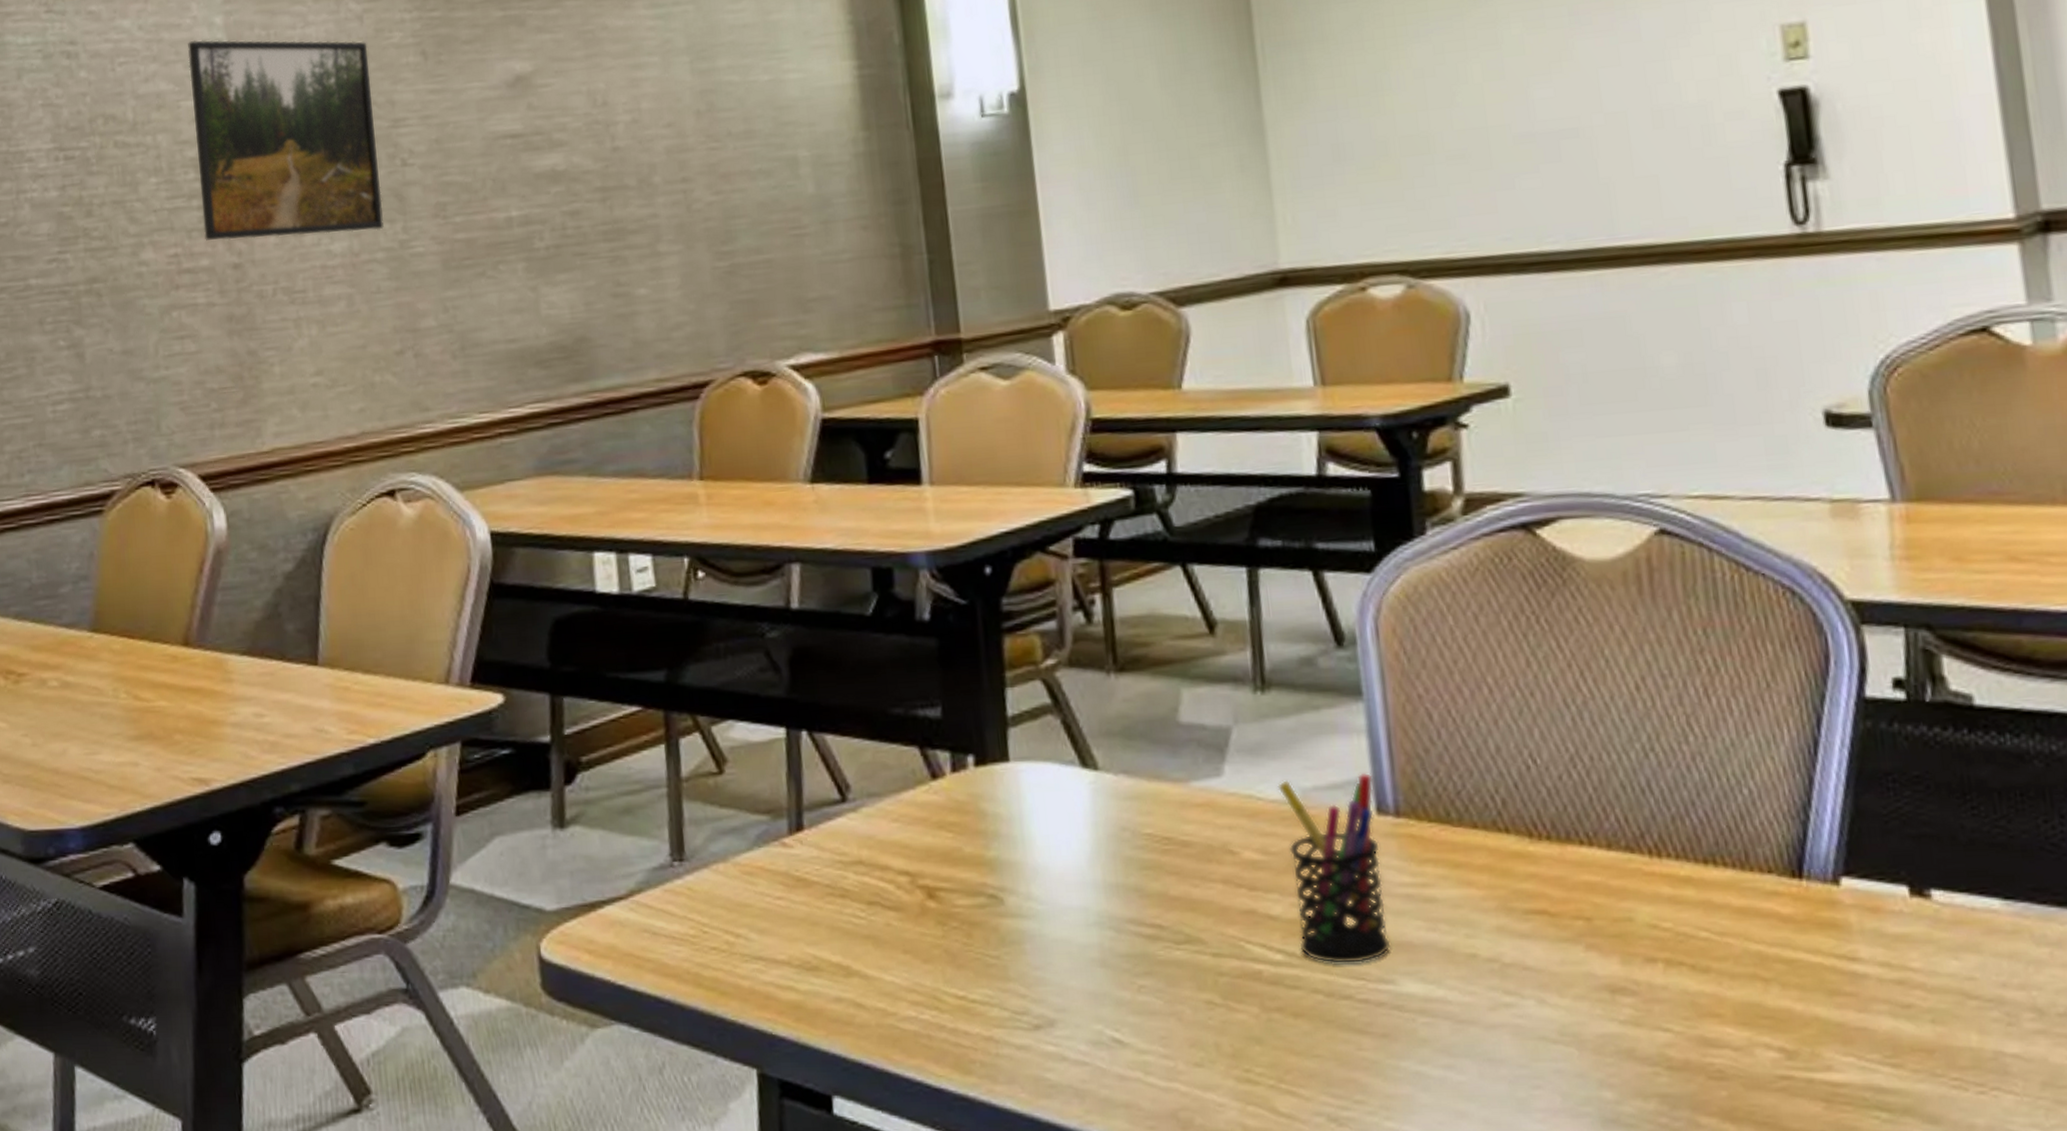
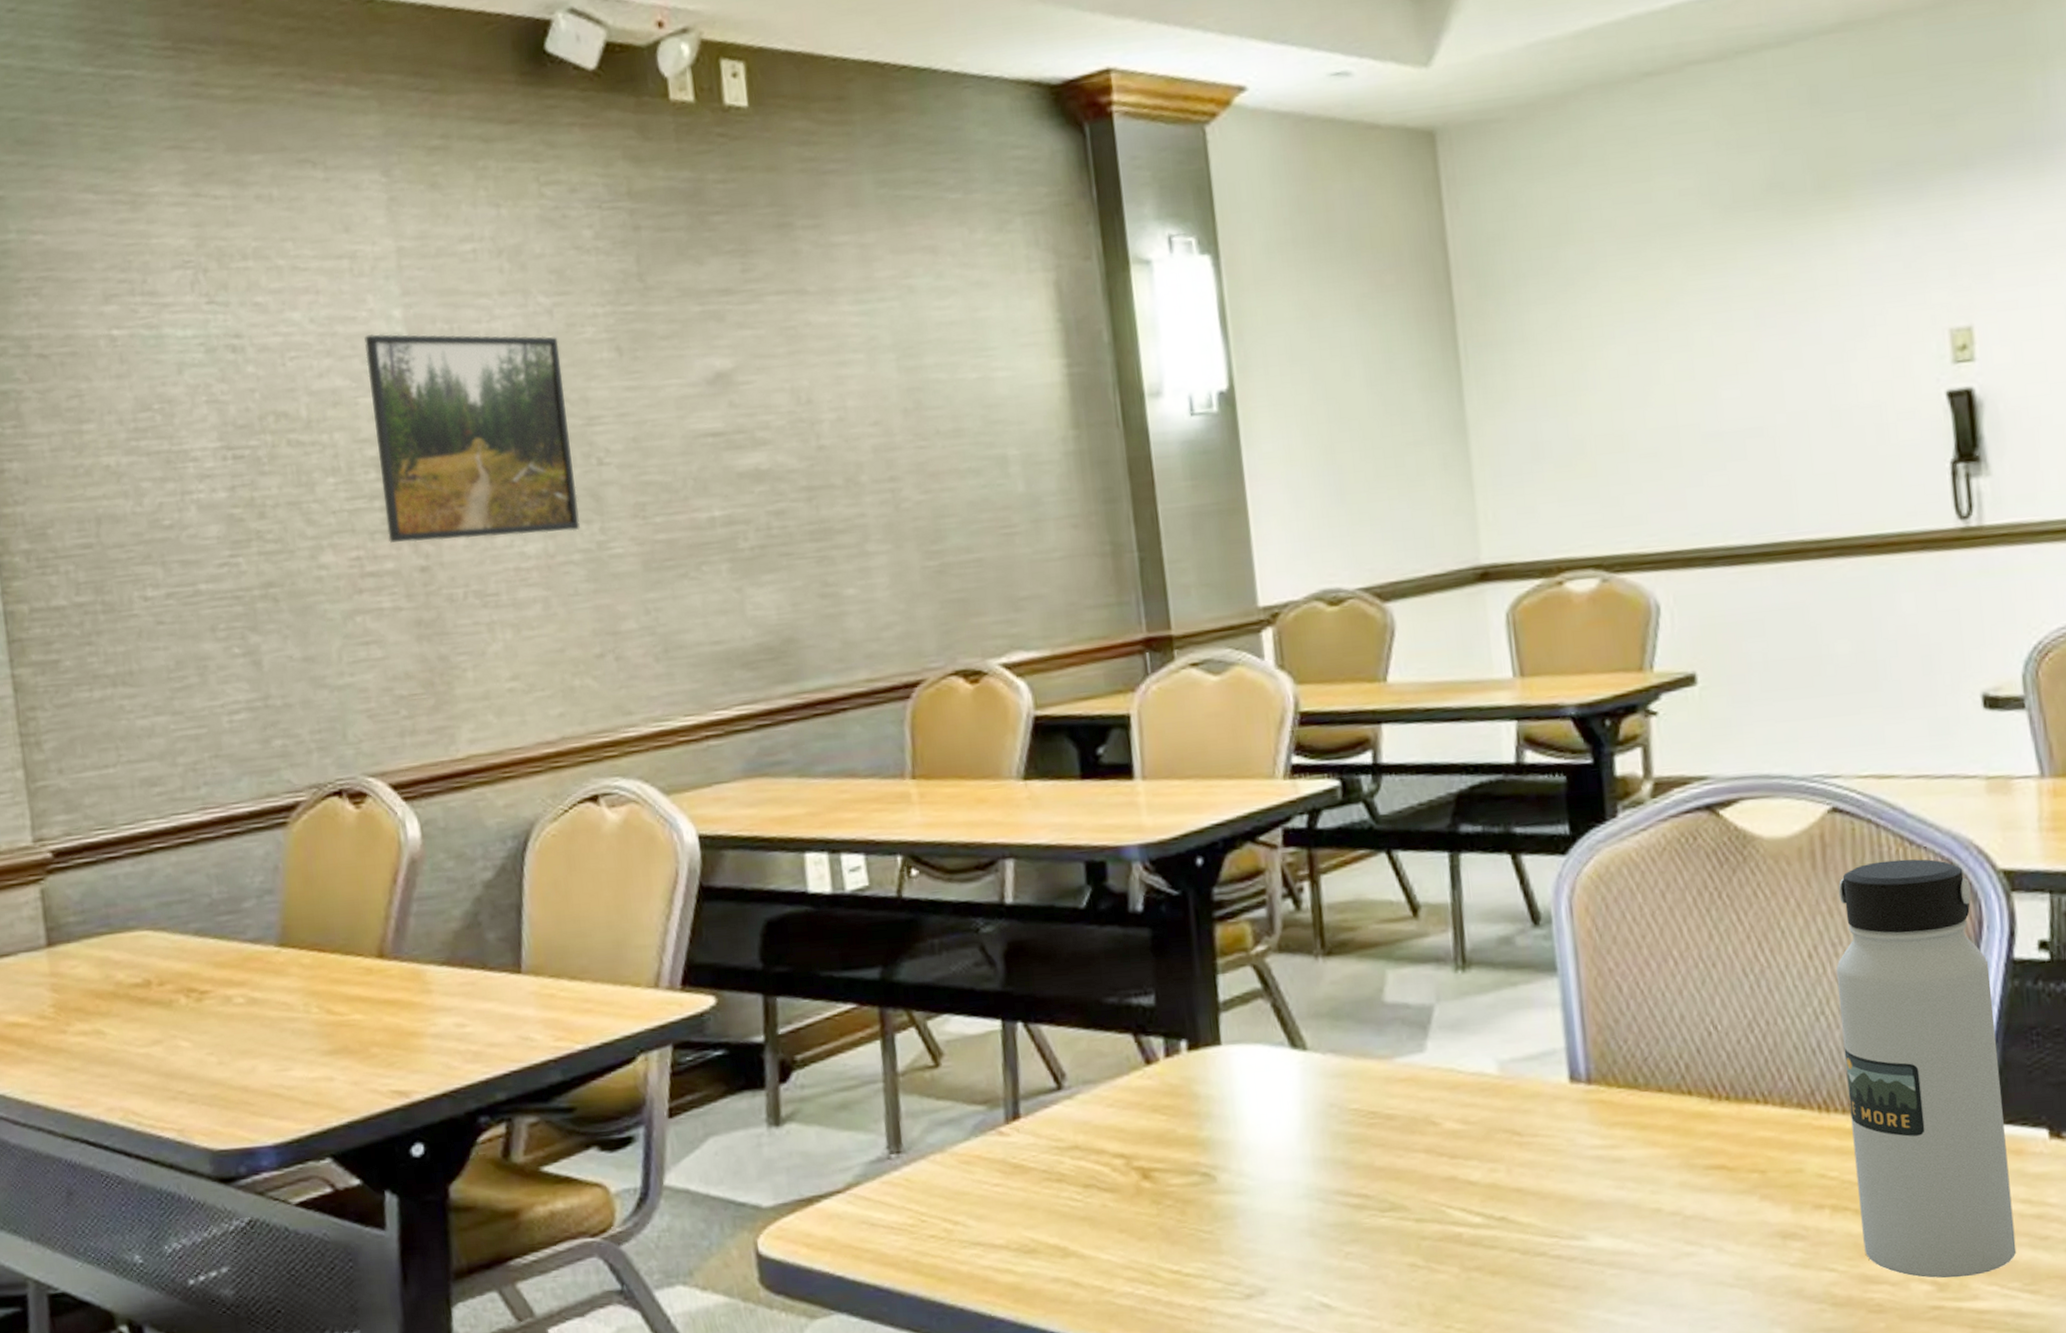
pen holder: present [1277,772,1391,965] -> none [1477,1043,1582,1224]
water bottle: none [1666,586,1875,1046] -> present [1836,859,2017,1279]

